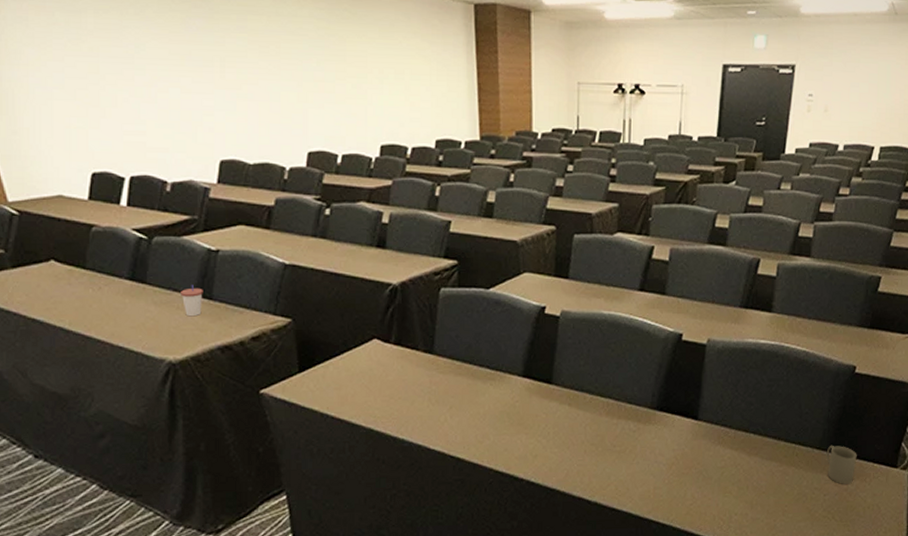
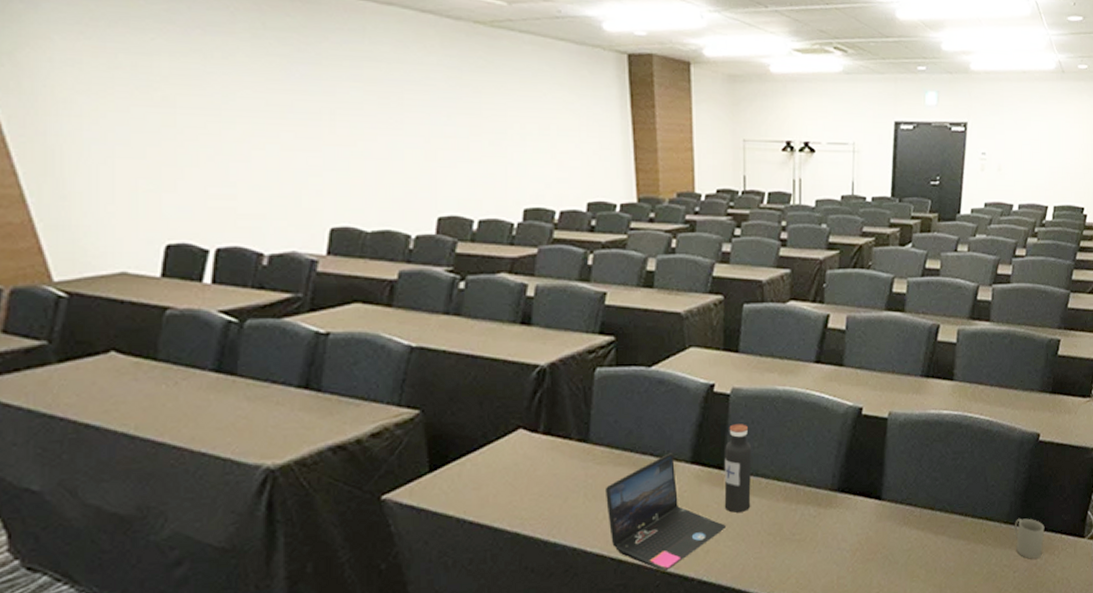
cup: present [181,285,203,317] -> none [281,375,310,413]
laptop: none [446,367,554,470] -> present [604,453,727,571]
water bottle: none [552,344,578,423] -> present [724,424,752,513]

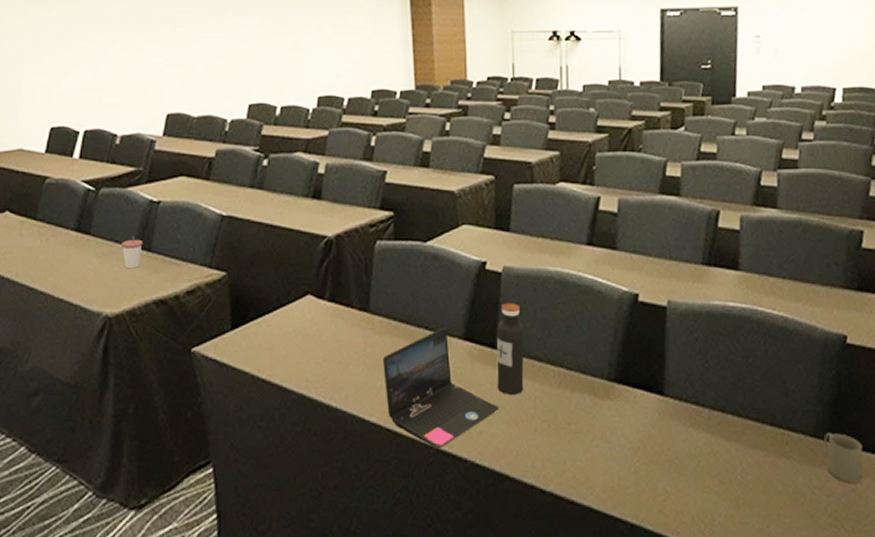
cup: none [281,375,310,413] -> present [122,236,143,269]

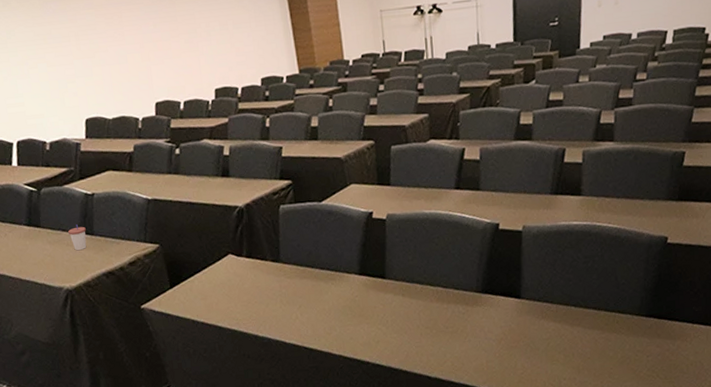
laptop: present [382,328,500,448] -> none [295,267,392,357]
water bottle: present [496,303,525,394] -> none [385,242,410,312]
cup: present [823,432,863,483] -> none [645,310,676,345]

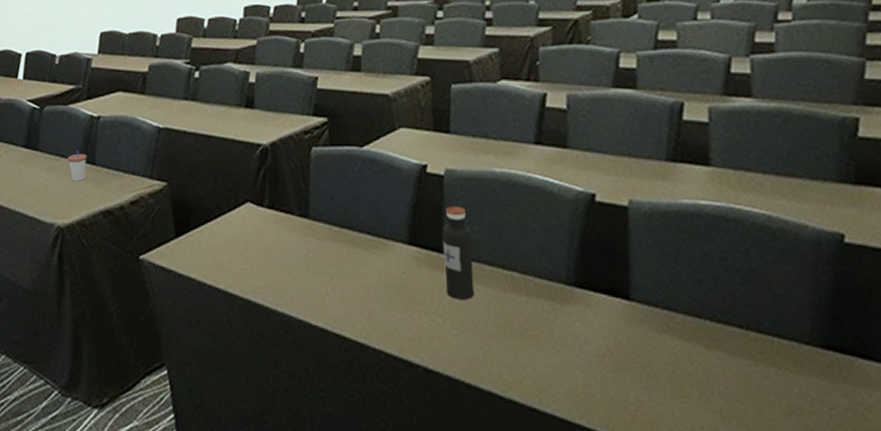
water bottle: none [385,242,410,312] -> present [442,206,475,299]

